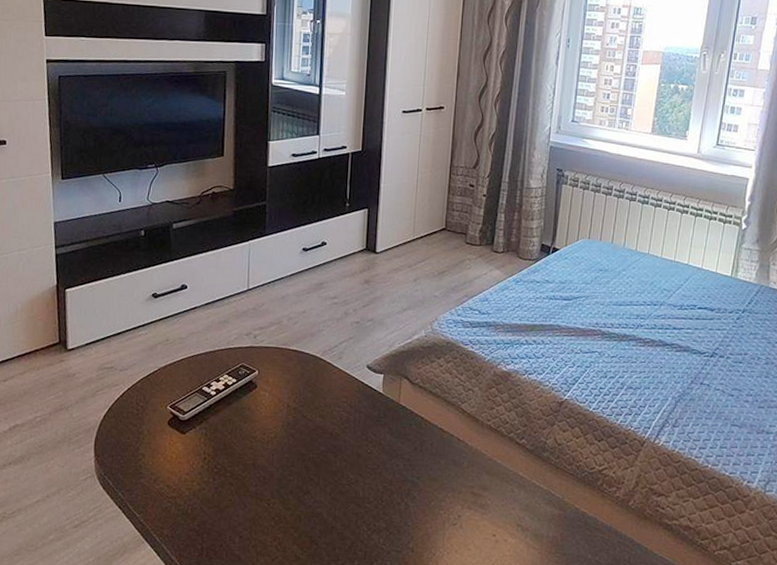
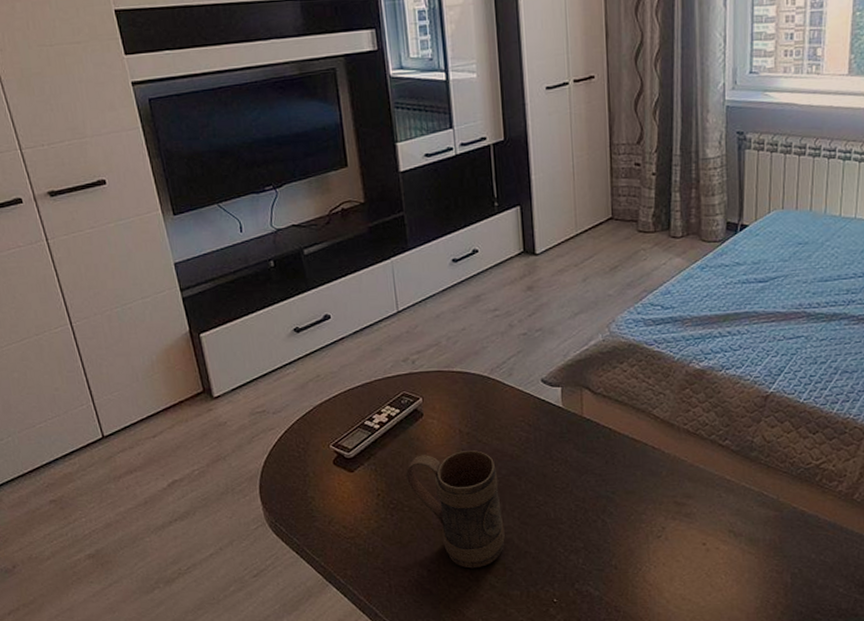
mug: none [232,424,316,539] -> present [405,450,505,569]

